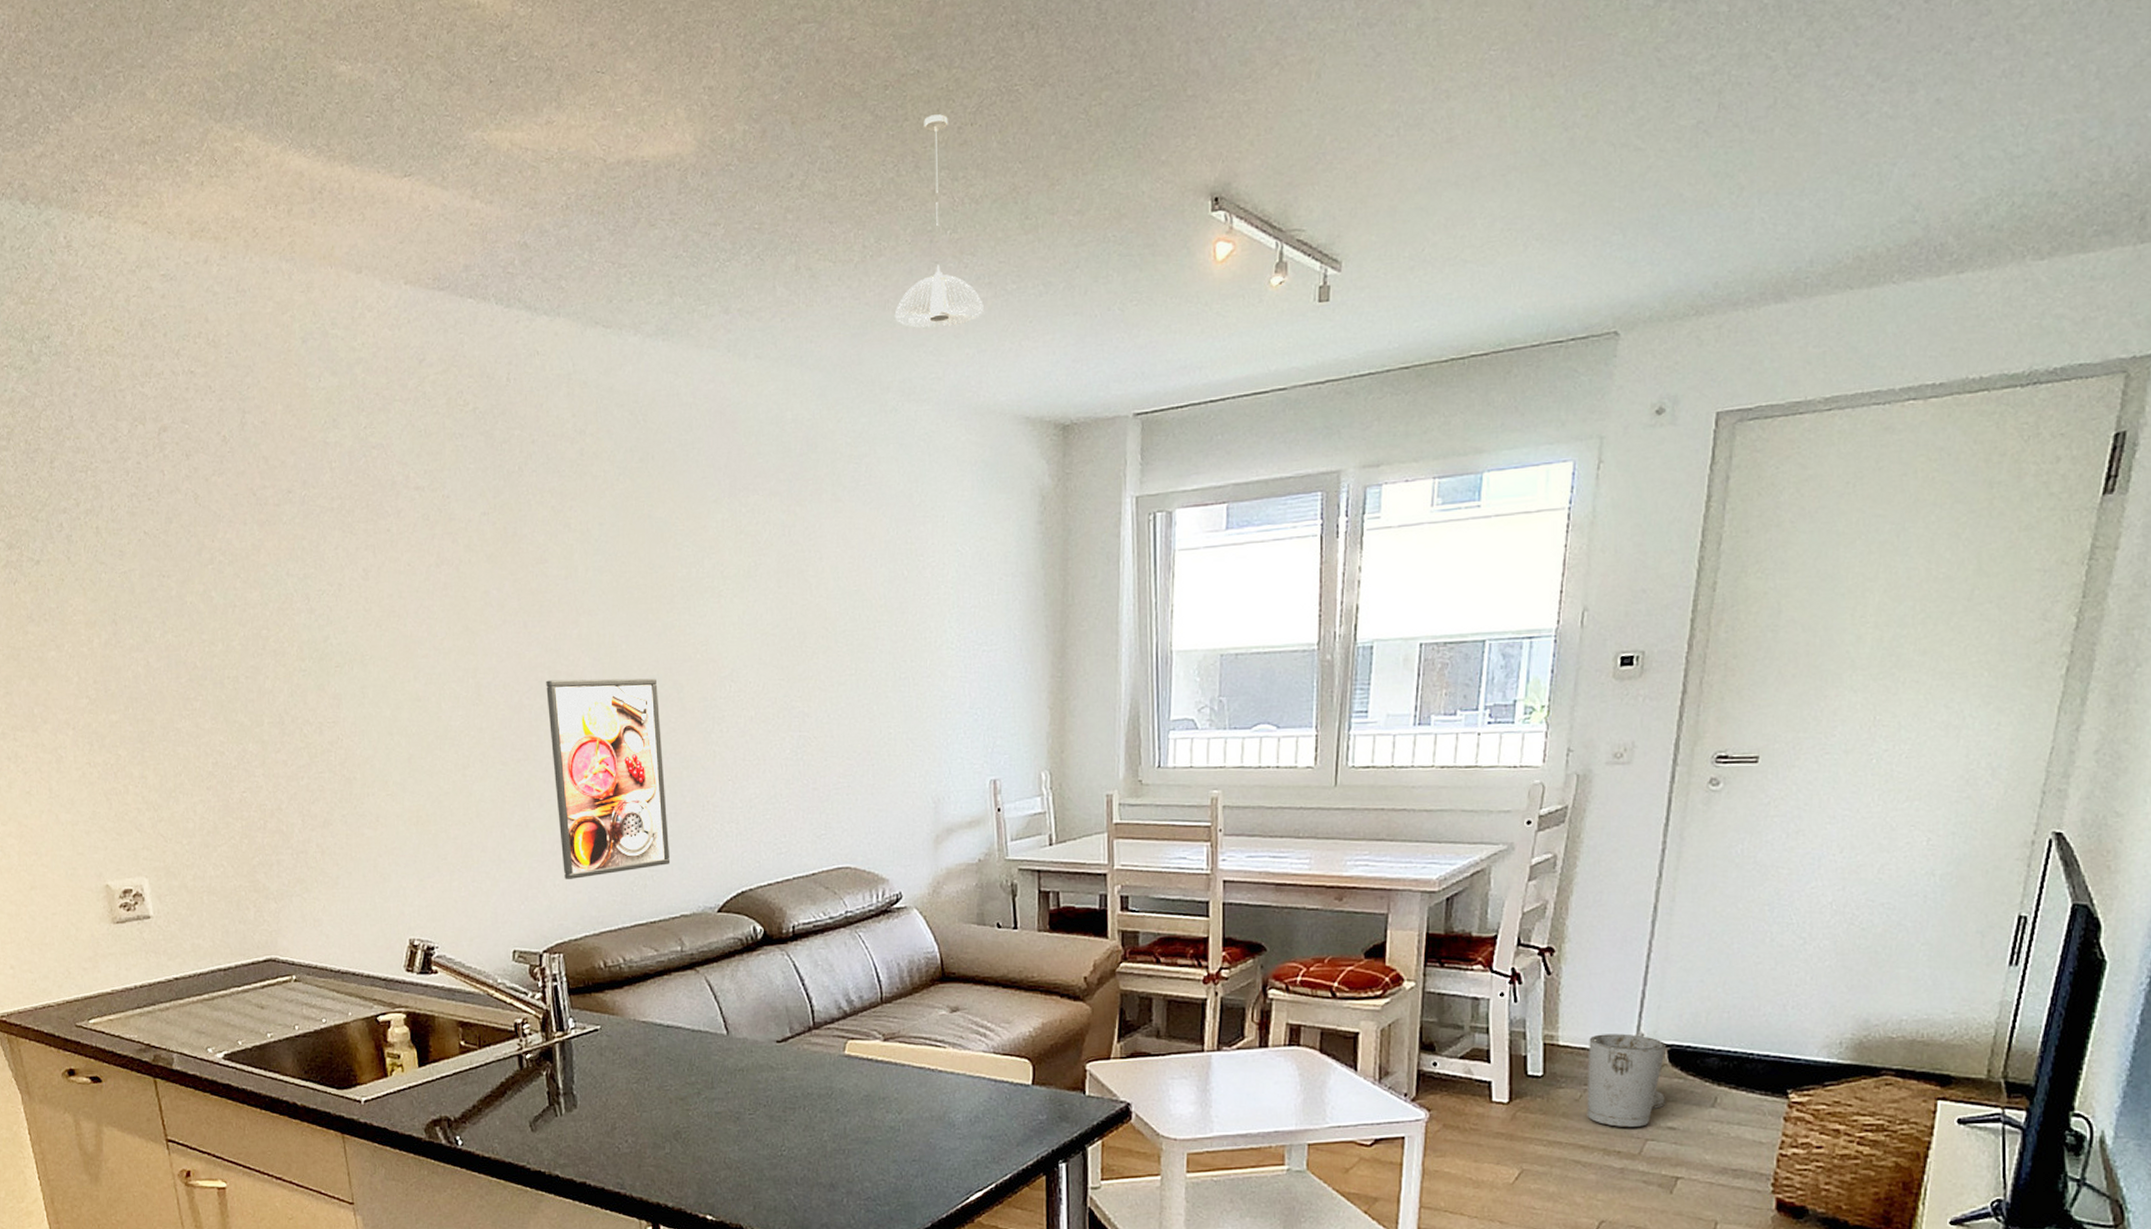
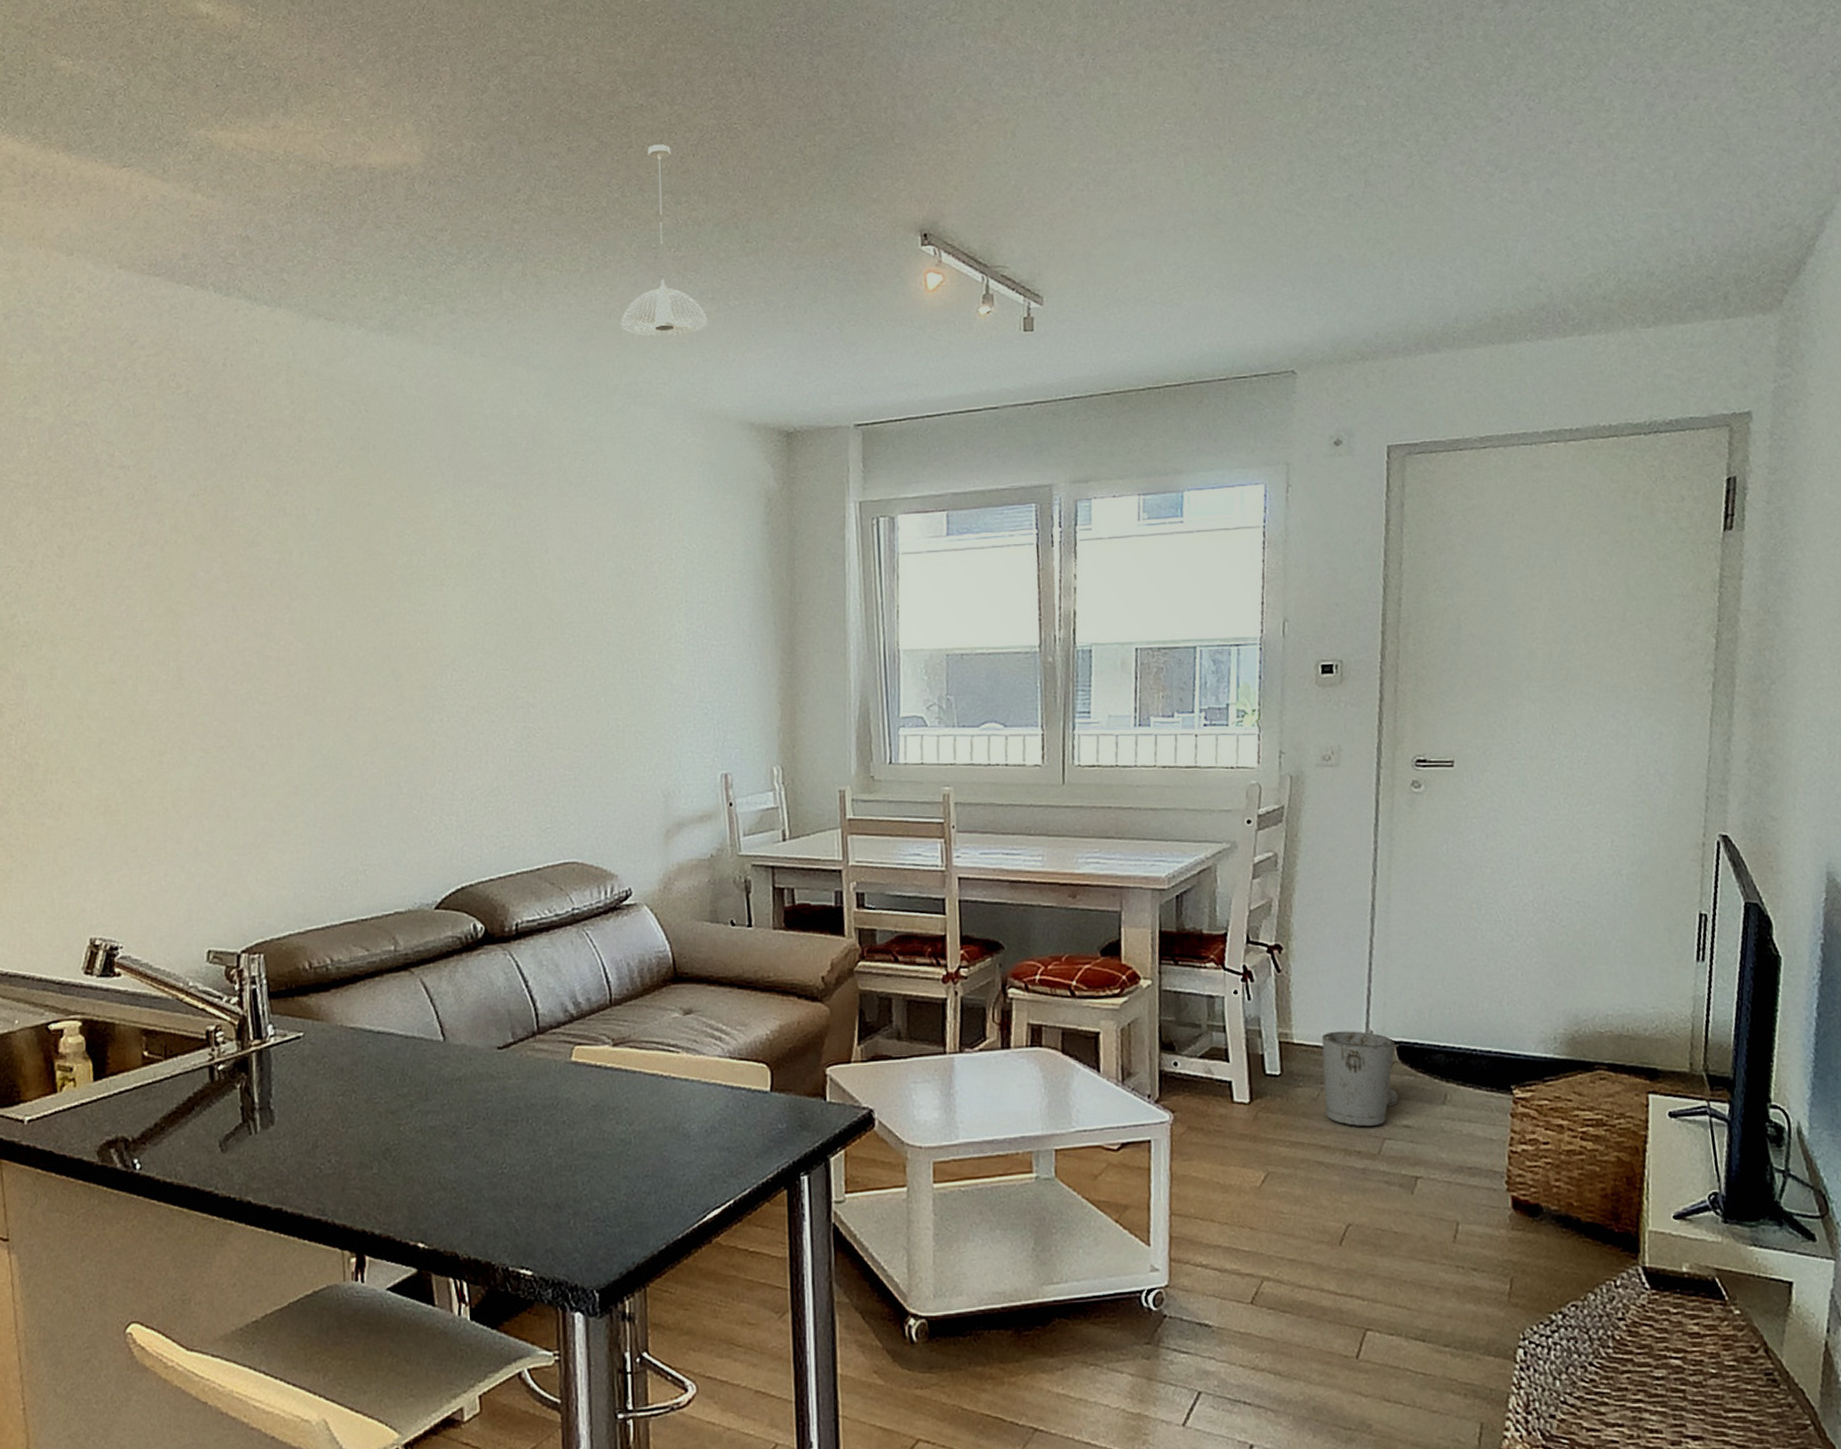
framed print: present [546,678,671,879] -> none [254,664,385,874]

